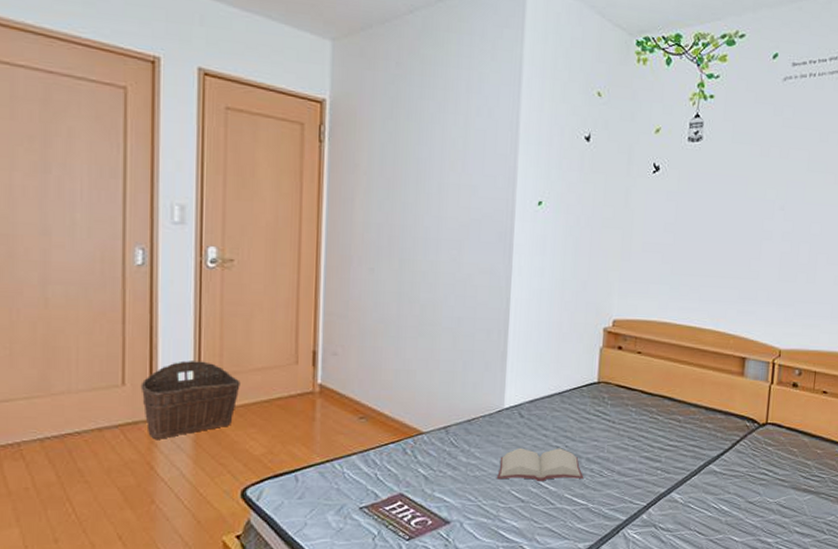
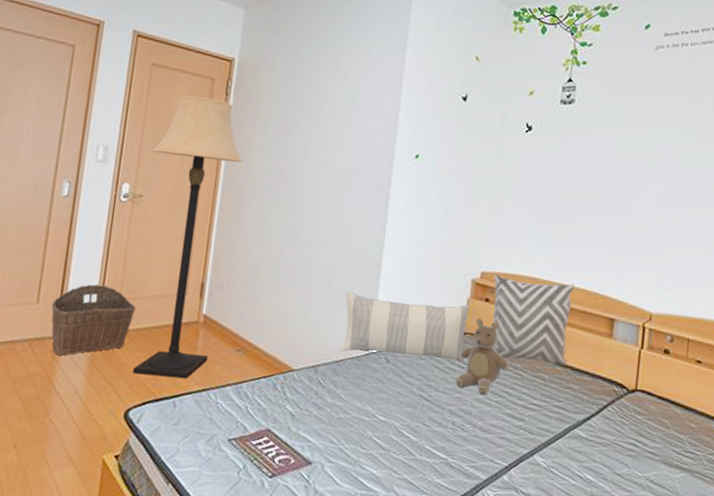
lamp: none [237,144,348,452] -> present [132,95,244,379]
pillow: none [471,349,602,411] -> present [340,291,469,363]
hardback book: present [497,447,584,481] -> none [360,393,446,431]
teddy bear: none [591,367,645,441] -> present [455,318,510,395]
pillow: none [626,322,706,406] -> present [491,275,575,366]

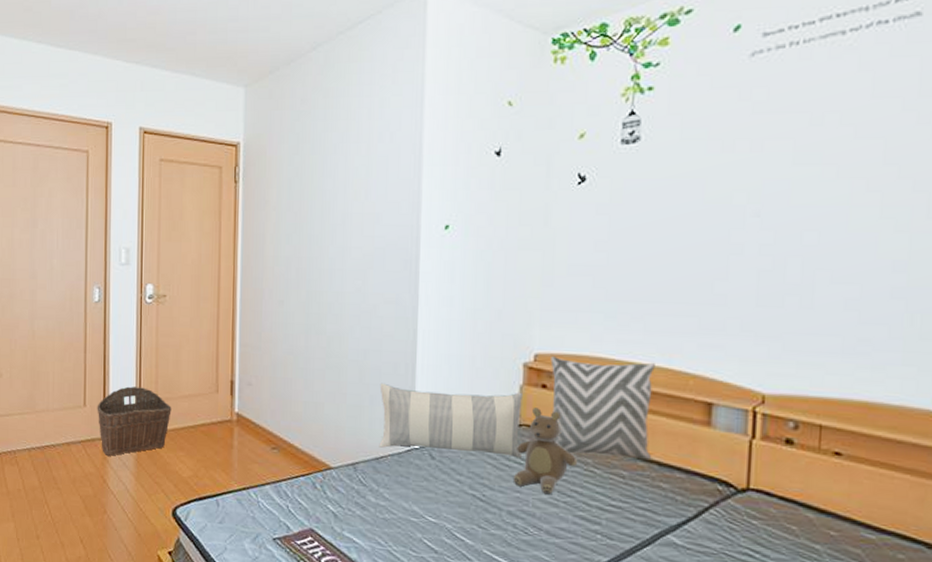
lamp: present [132,95,244,379] -> none [169,188,260,478]

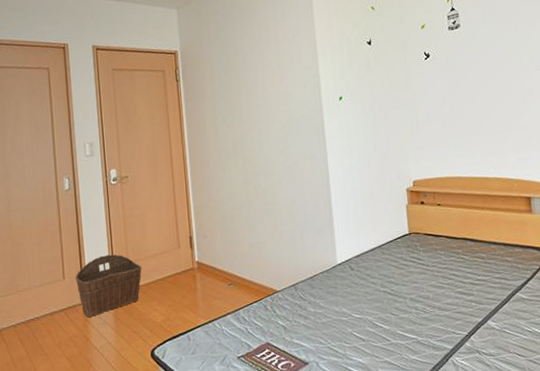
pillow: present [379,382,522,458] -> none [306,210,414,269]
teddy bear: present [513,408,578,495] -> none [410,219,452,281]
pillow: present [550,357,655,460] -> none [424,175,498,248]

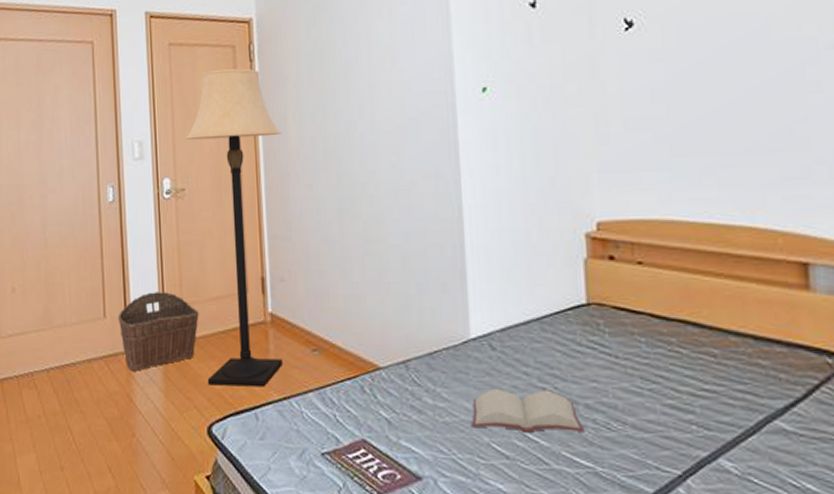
lamp: none [127,87,208,320] -> present [184,68,284,387]
hardback book: none [340,292,411,324] -> present [472,388,585,433]

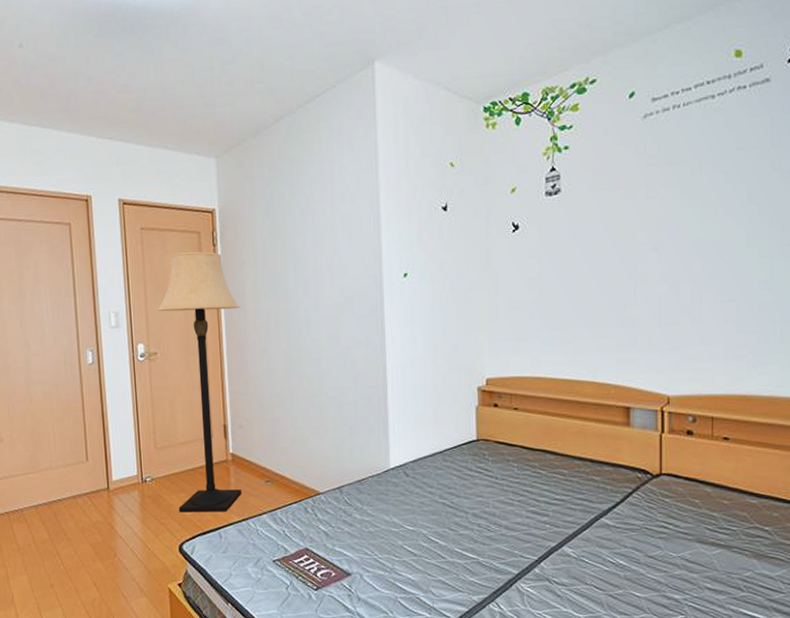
wicker basket: present [118,292,199,371] -> none [99,438,171,504]
hardback book: present [472,388,585,433] -> none [390,504,472,536]

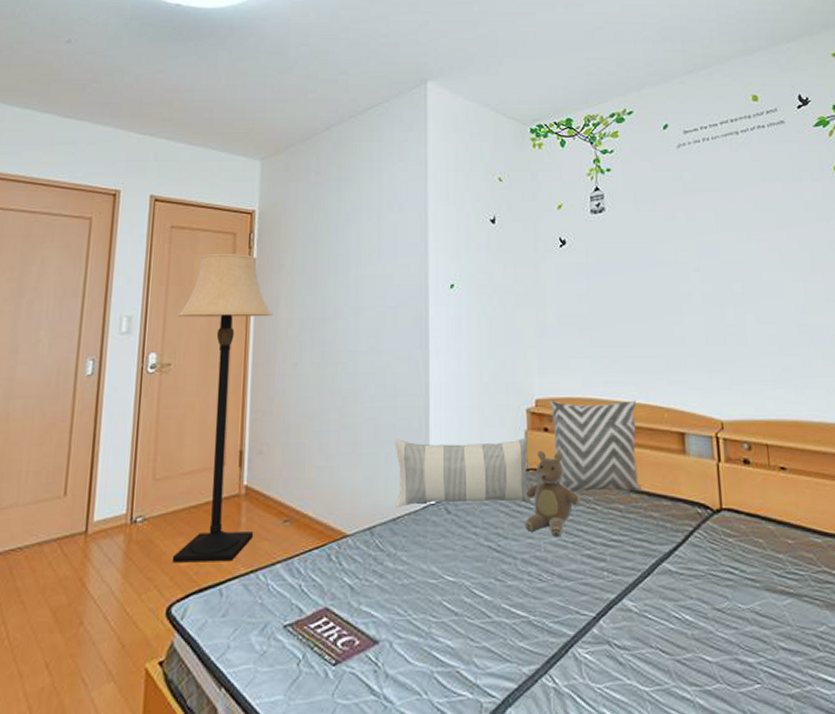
pillow: none [357,412,481,471] -> present [395,437,531,507]
teddy bear: none [475,424,527,496] -> present [524,451,581,537]
pillow: none [499,378,584,460] -> present [549,400,641,493]

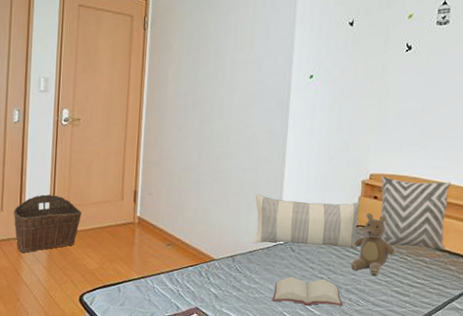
wicker basket: none [80,467,171,552] -> present [13,194,82,253]
lamp: present [172,254,274,563] -> none [83,31,163,269]
hardback book: none [427,548,522,589] -> present [272,276,344,306]

